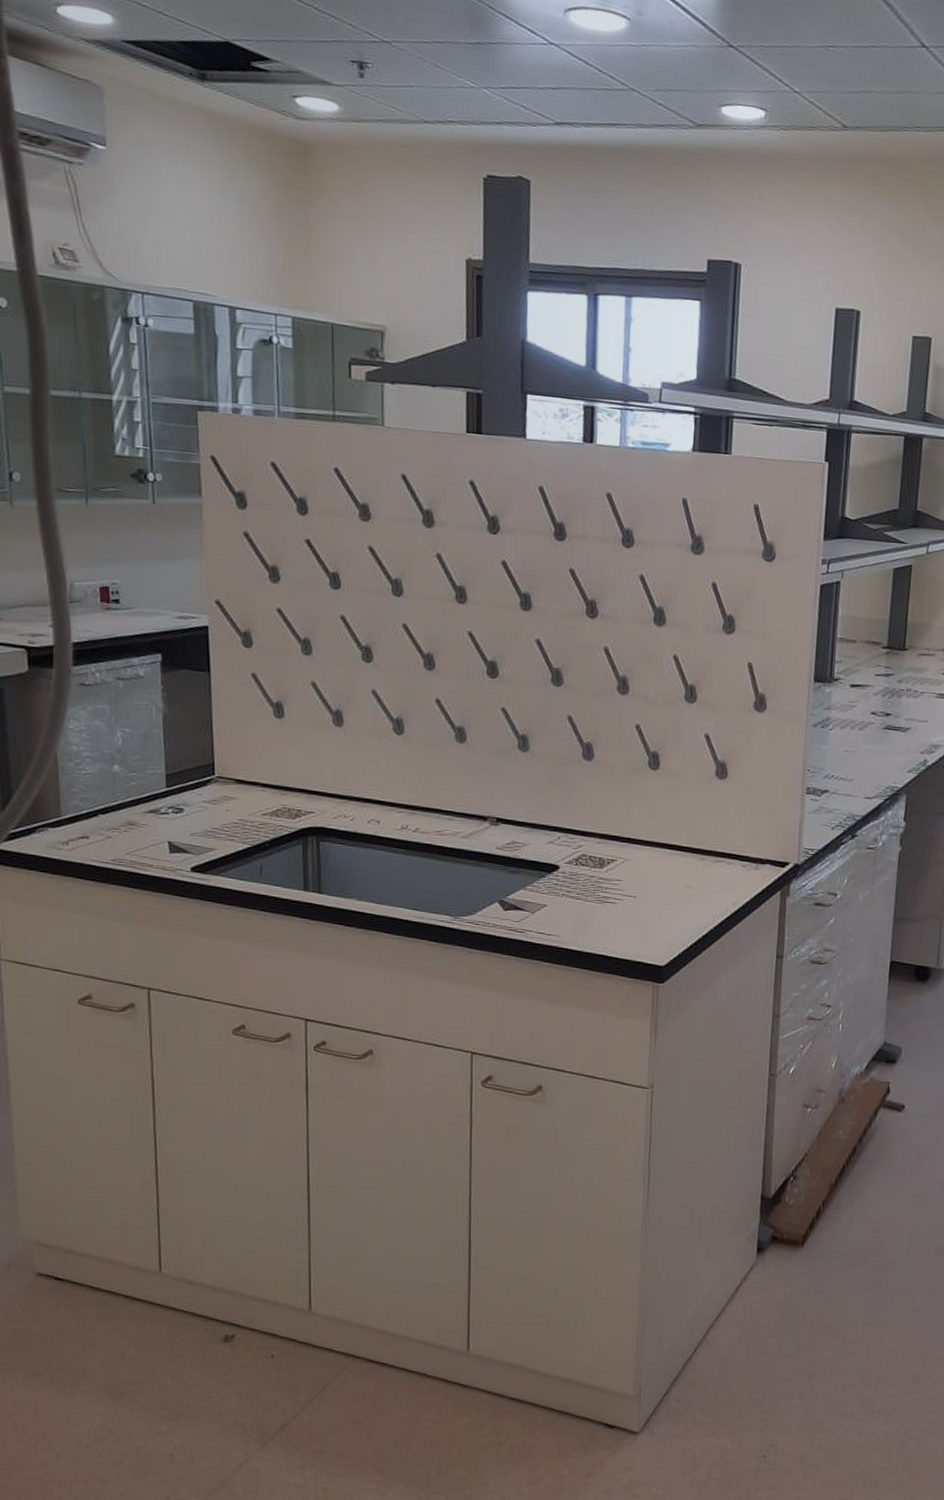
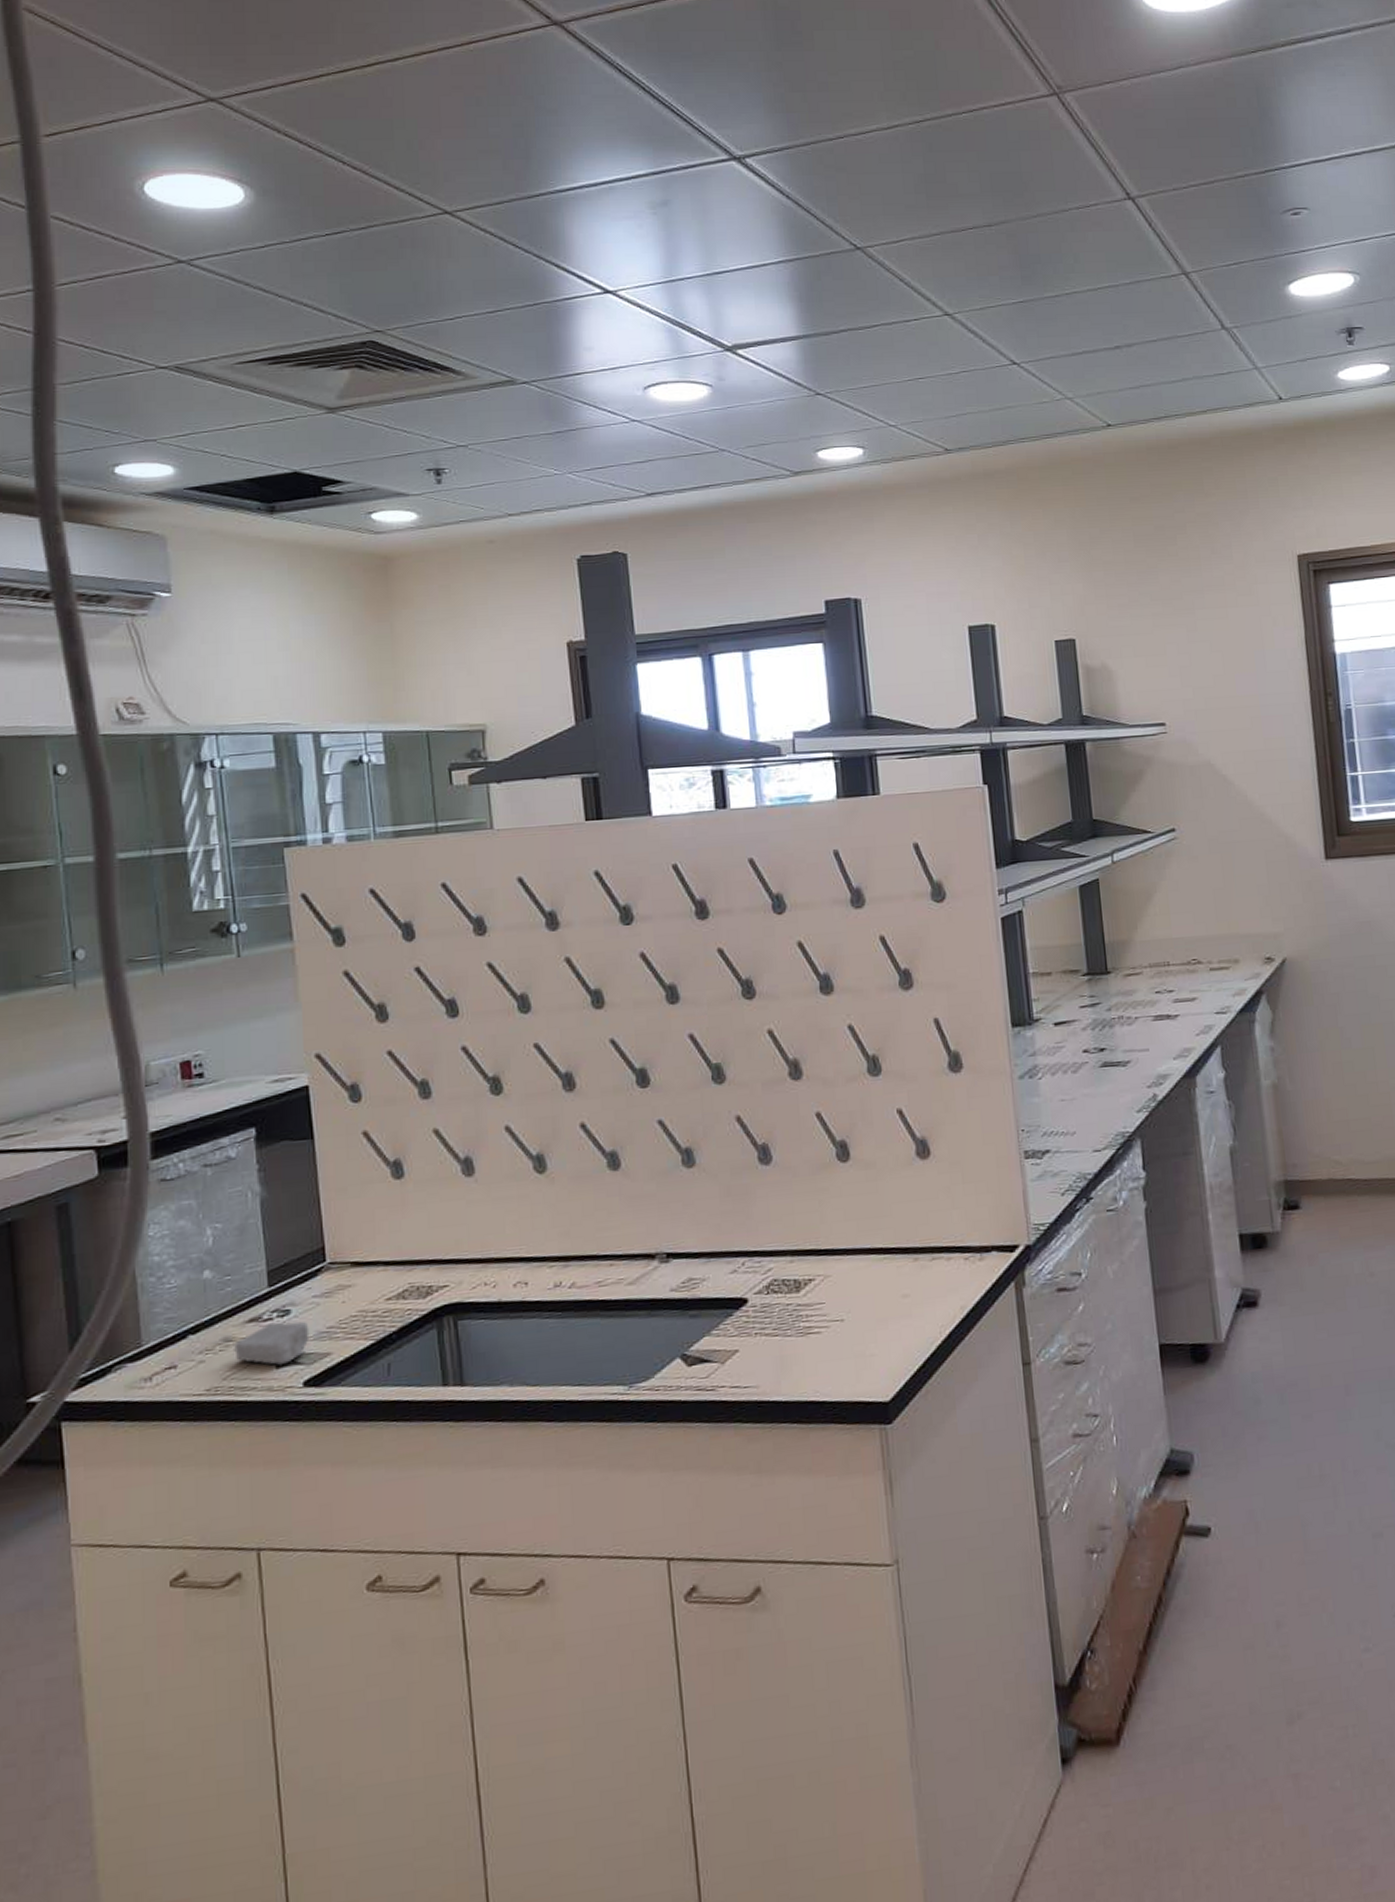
soap bar: none [136,816,198,851] -> present [234,1321,310,1365]

